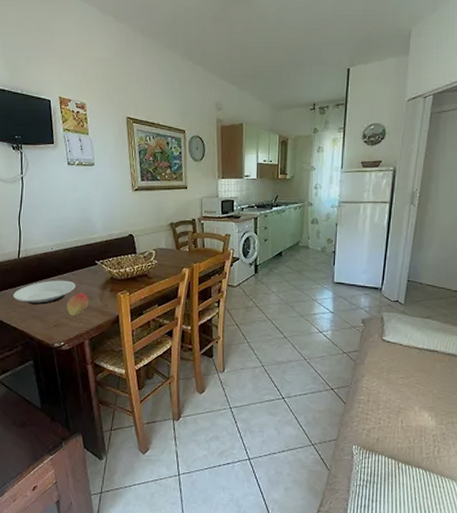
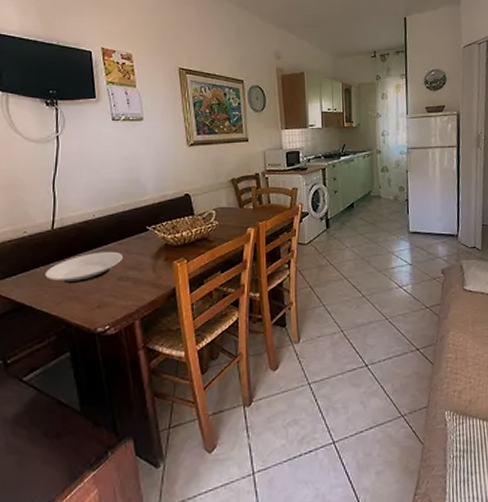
fruit: present [66,293,89,317] -> none [112,264,140,294]

